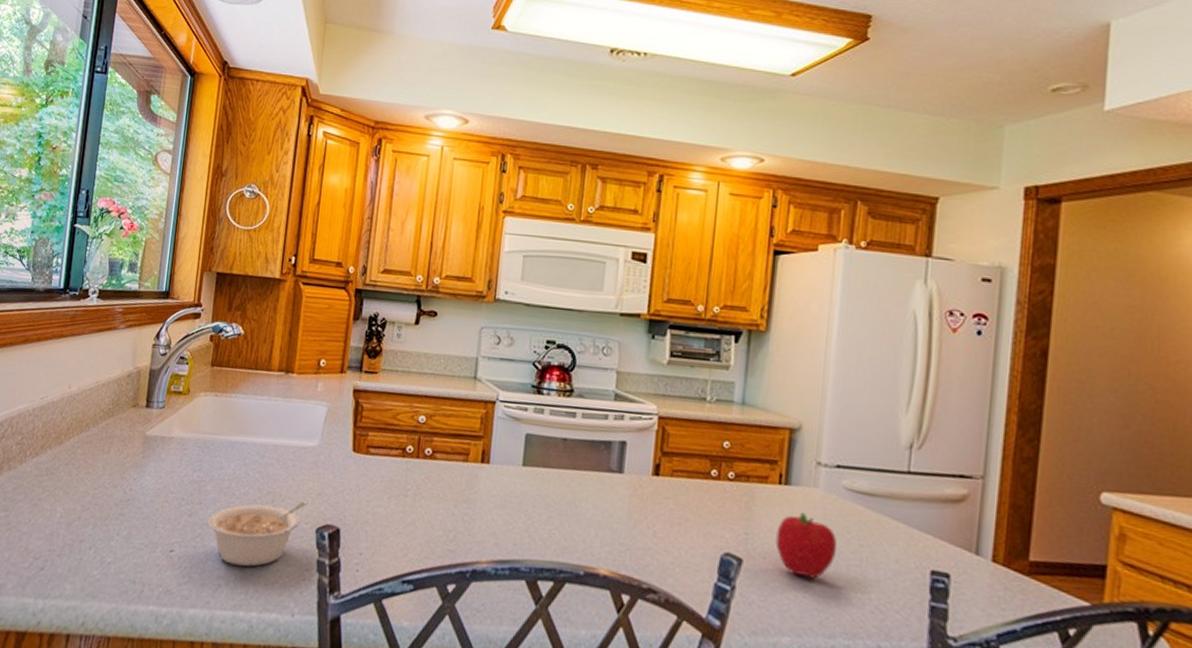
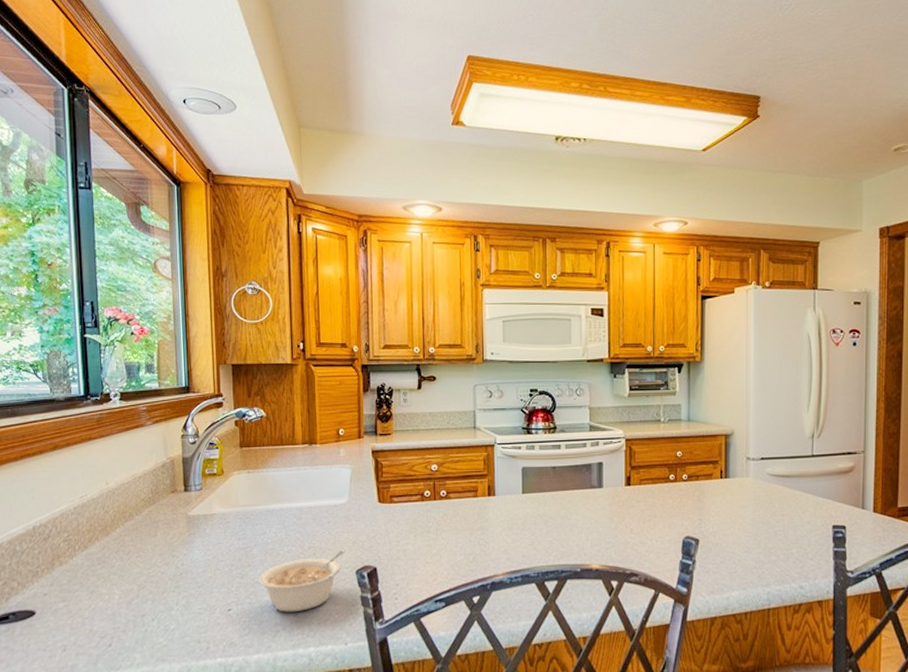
fruit: present [775,512,838,579] -> none [722,497,767,545]

